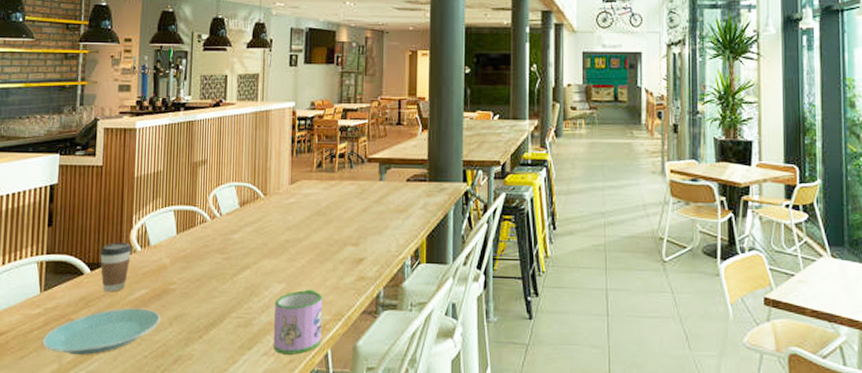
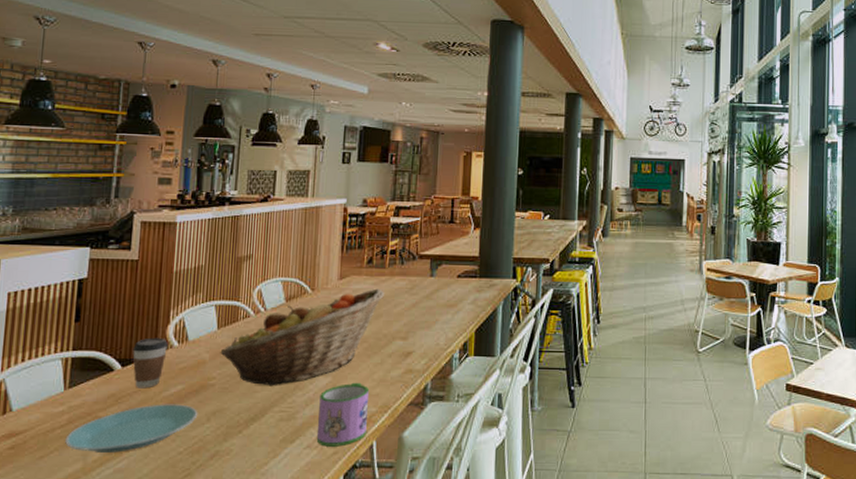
fruit basket: none [179,193,334,292] -> present [220,288,384,386]

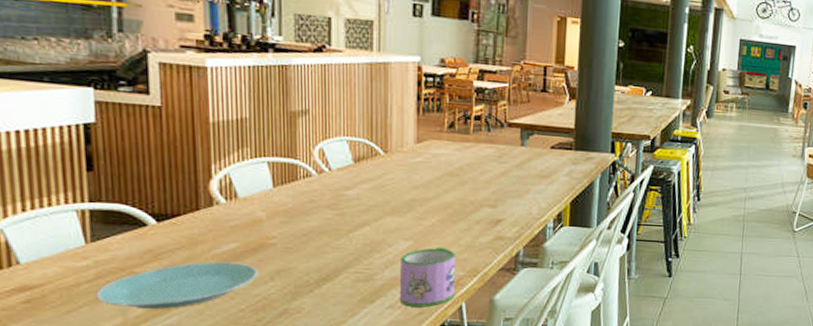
coffee cup: present [133,337,169,389] -> none [168,192,214,245]
fruit basket: present [220,288,384,386] -> none [279,154,469,248]

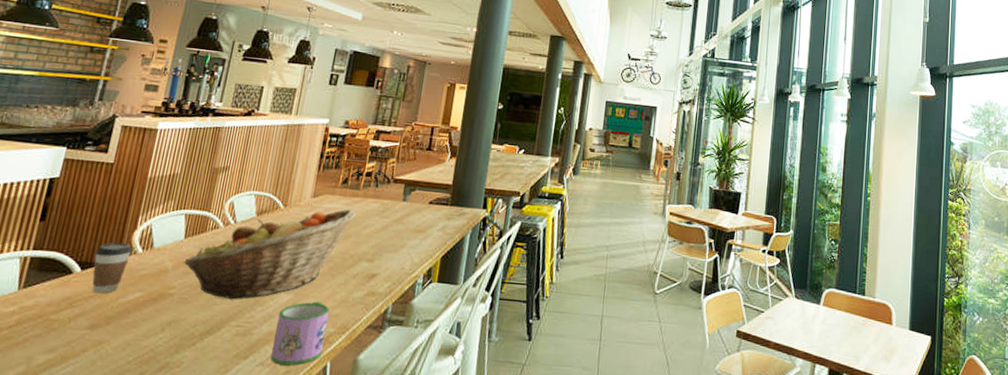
plate: present [96,261,259,309] -> none [10,310,153,358]
coffee cup: none [168,192,214,245] -> present [92,242,133,294]
fruit basket: none [279,154,469,248] -> present [183,209,356,300]

